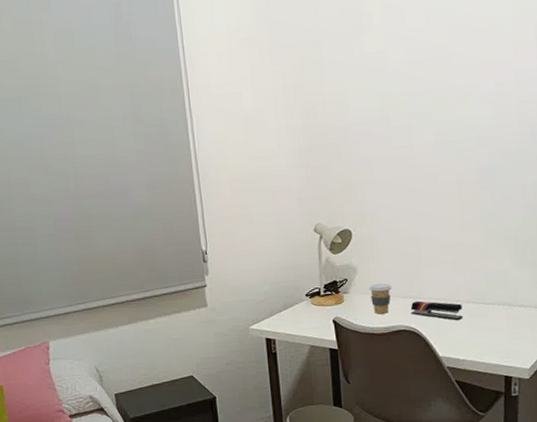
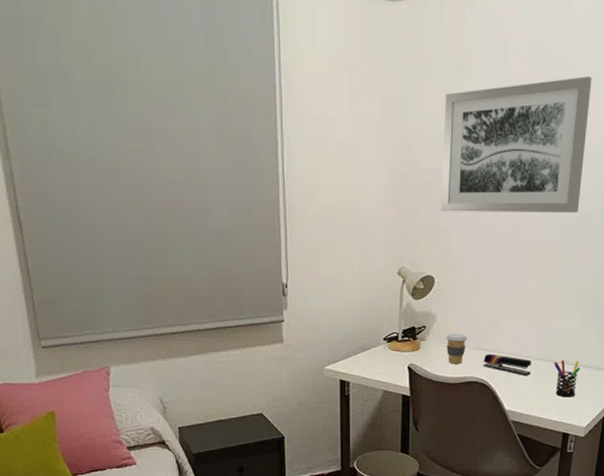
wall art: none [346,17,497,167] -> present [441,76,592,214]
pen holder: none [487,301,518,340] -> present [554,360,581,398]

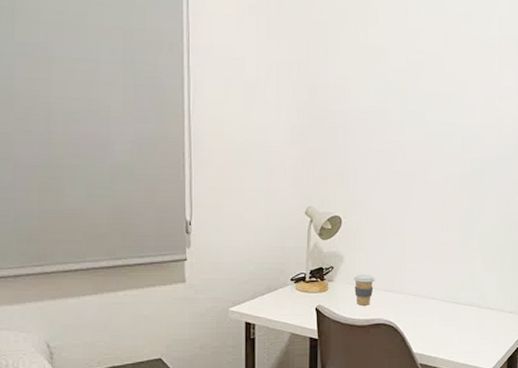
wall art: present [441,76,592,214] -> none [347,33,486,160]
stapler: present [483,353,531,375] -> none [390,295,438,317]
pen holder: present [554,360,581,398] -> none [459,301,485,340]

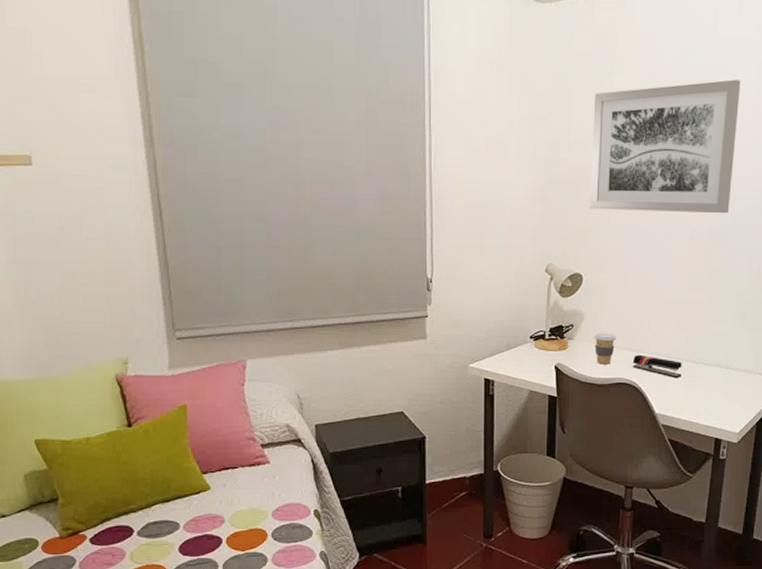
wall art: none [347,33,486,160] -> present [589,79,741,214]
stapler: none [390,295,438,317] -> present [632,354,682,377]

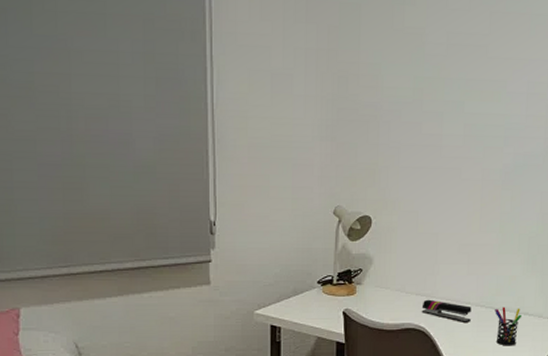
wall art: present [589,79,741,214] -> none [379,11,536,154]
coffee cup: present [594,332,617,364] -> none [383,277,406,310]
pen holder: none [705,362,733,401] -> present [495,307,523,346]

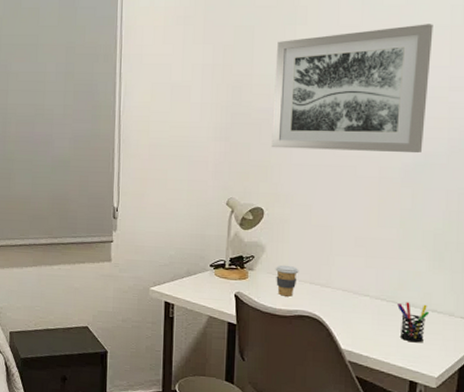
wall art: none [379,11,536,154] -> present [271,24,433,154]
coffee cup: none [383,277,406,310] -> present [275,264,299,297]
stapler: present [421,299,472,322] -> none [316,288,371,315]

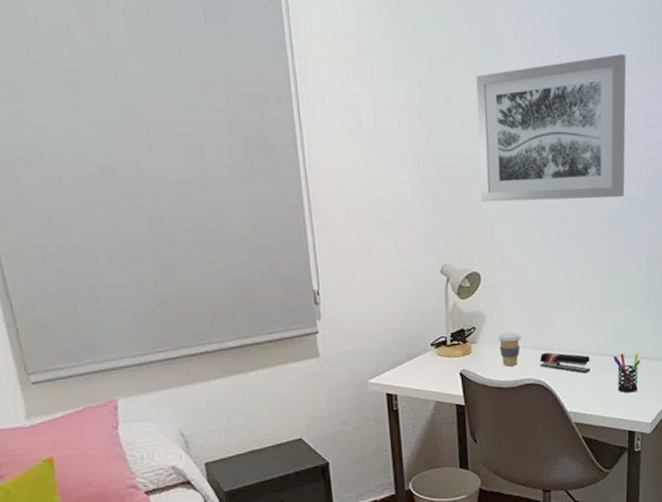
stapler: none [316,288,371,315] -> present [539,352,590,373]

